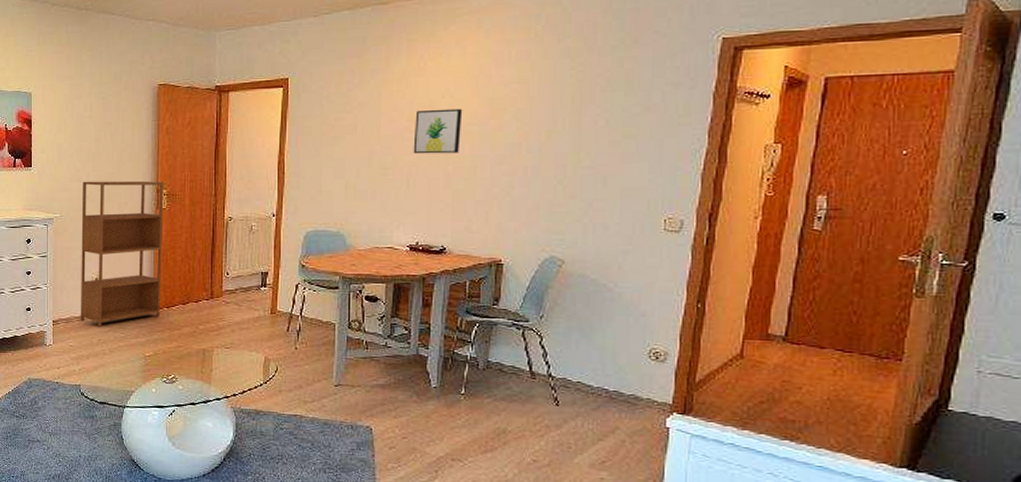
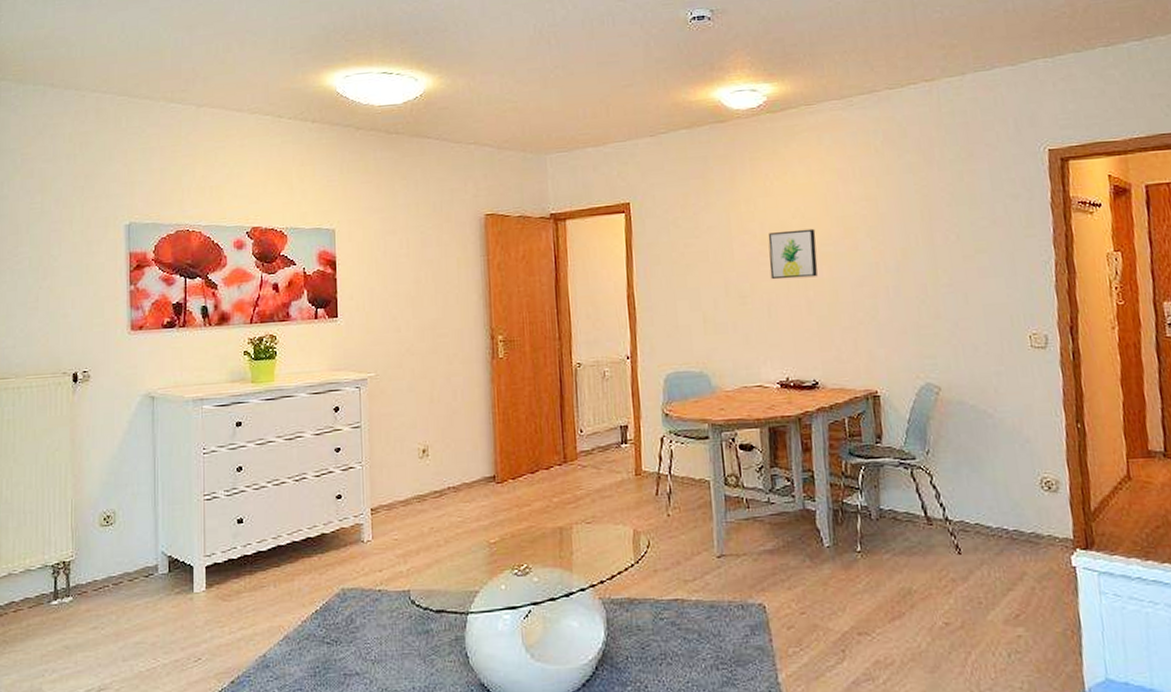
bookshelf: present [80,180,164,327] -> none [401,326,505,512]

